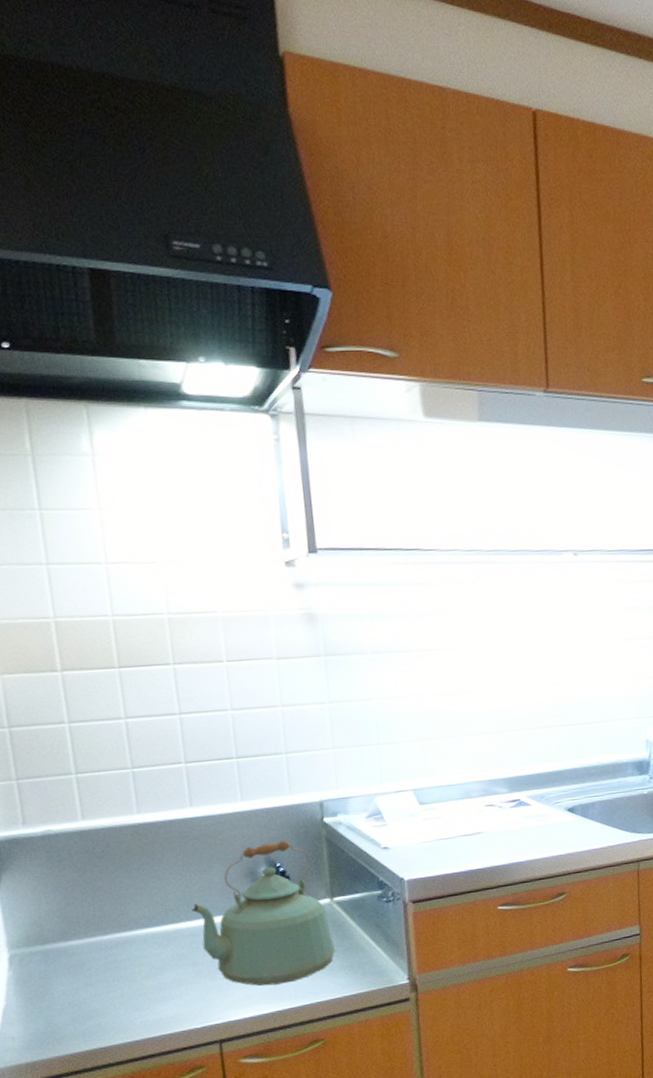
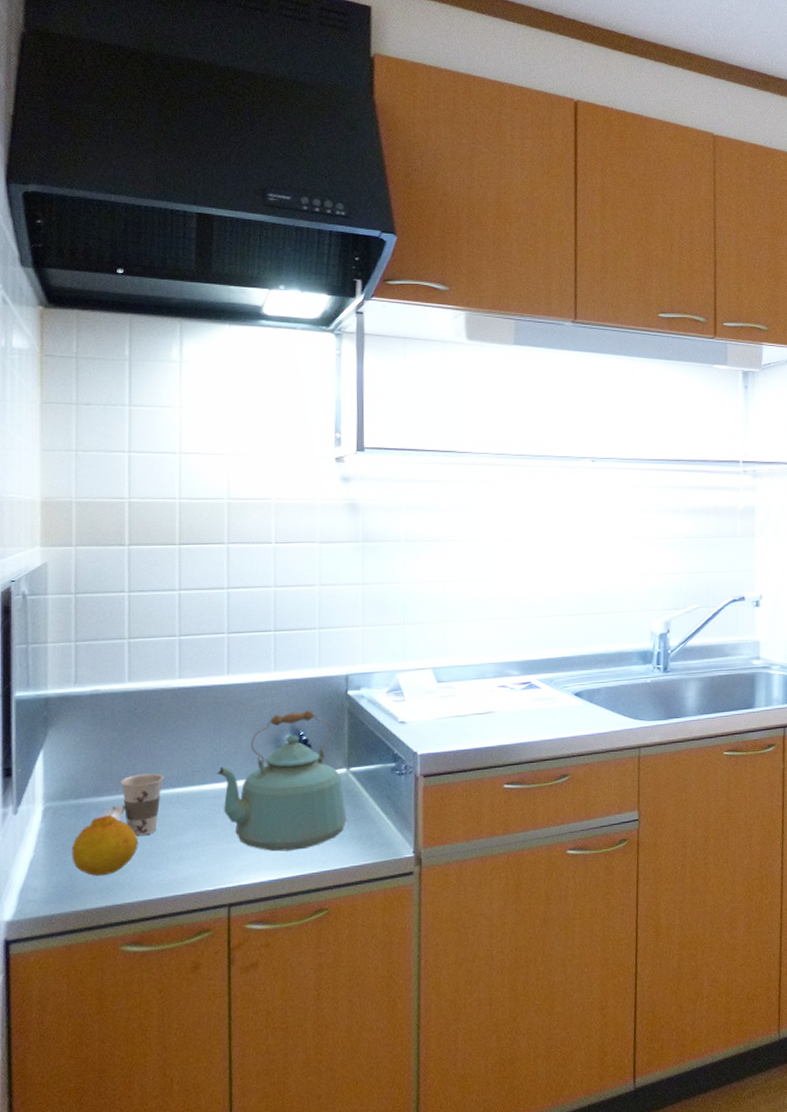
fruit: none [45,958,117,1021] -> present [71,814,138,877]
cup: none [70,913,135,979] -> present [99,773,164,837]

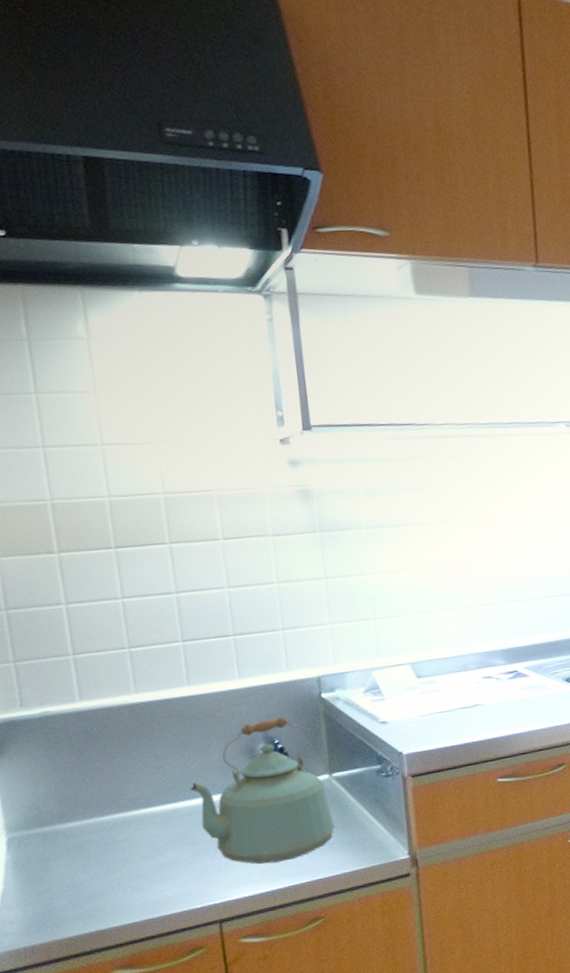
fruit: present [71,814,138,877] -> none [44,840,116,904]
cup: present [99,773,164,837] -> none [69,794,133,861]

